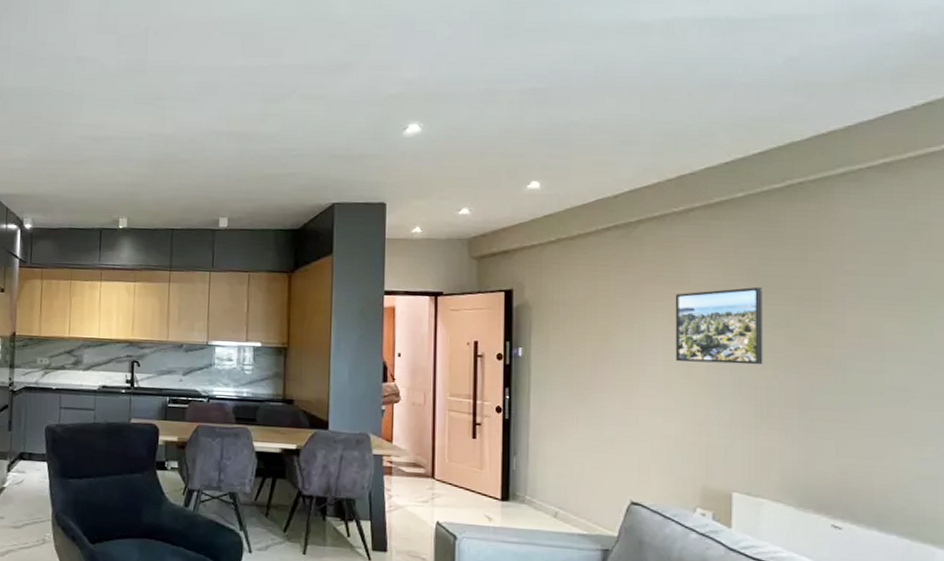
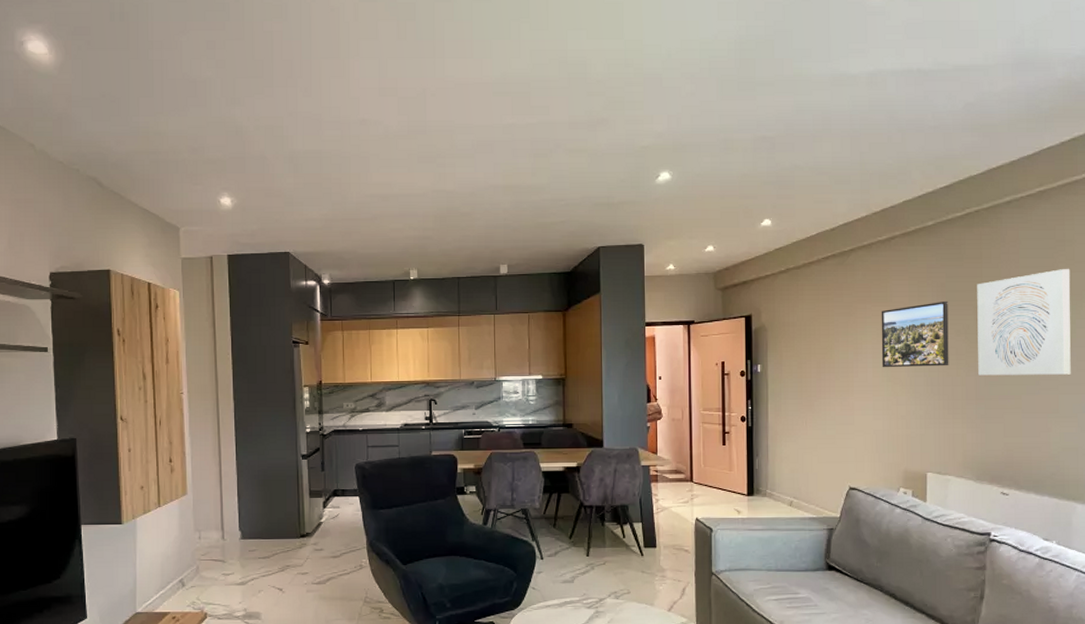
wall art: none [800,257,927,386] -> present [977,269,1071,375]

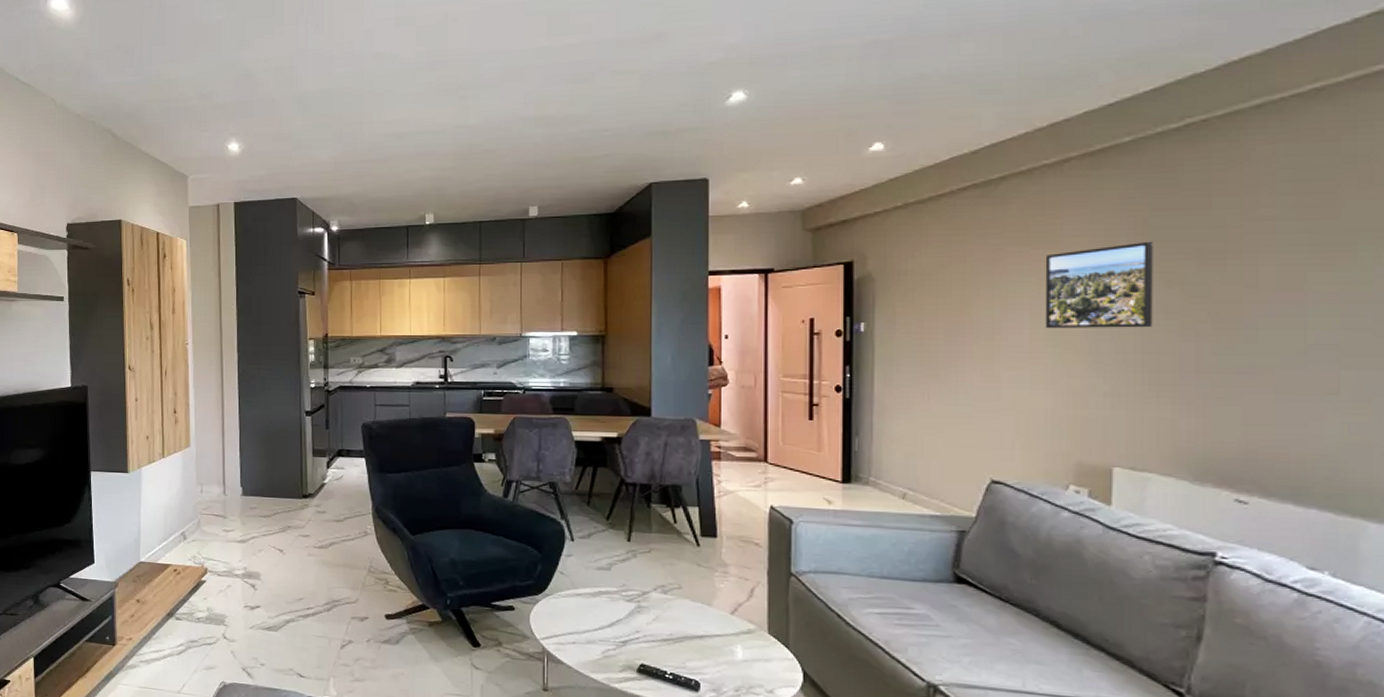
wall art: present [977,269,1071,375] -> none [1201,195,1366,342]

